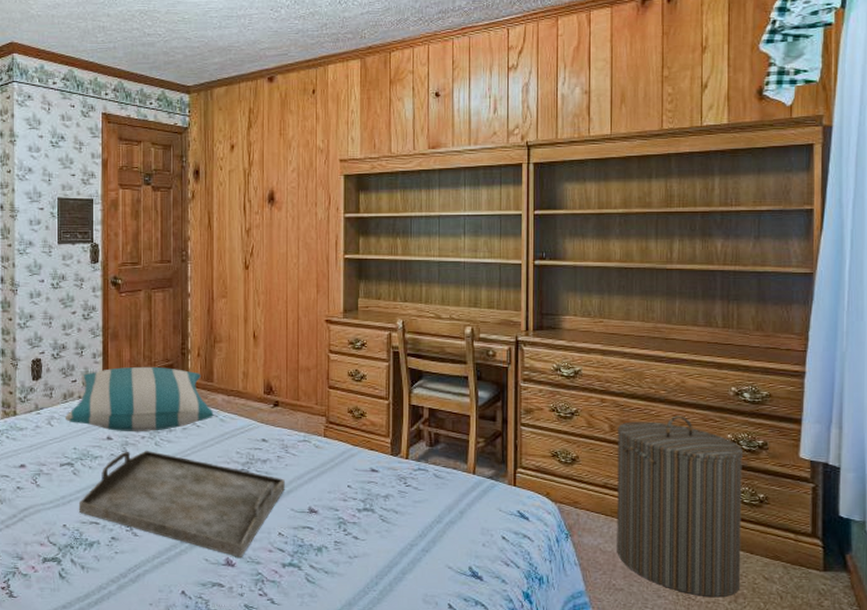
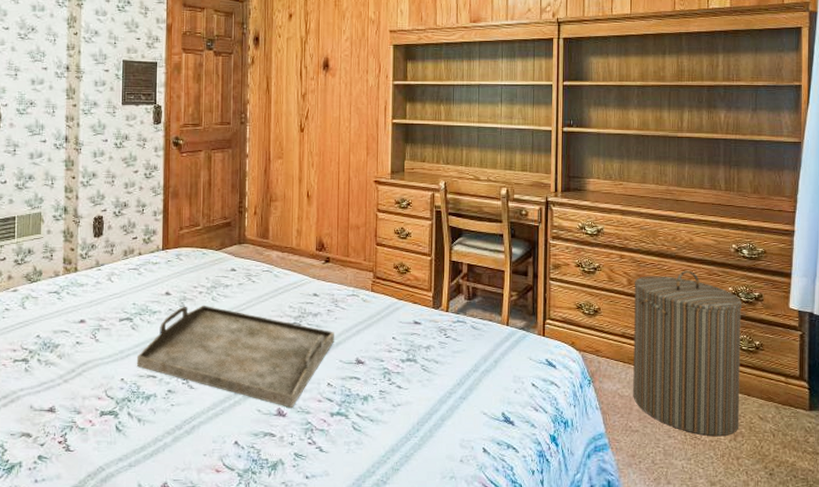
pillow: present [64,366,214,431] -> none [125,224,269,287]

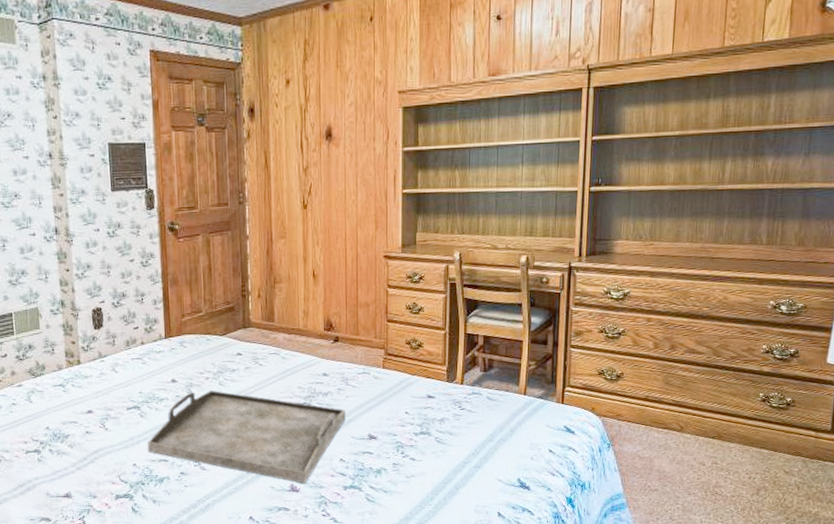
laundry hamper: present [633,270,742,437] -> none [654,330,776,492]

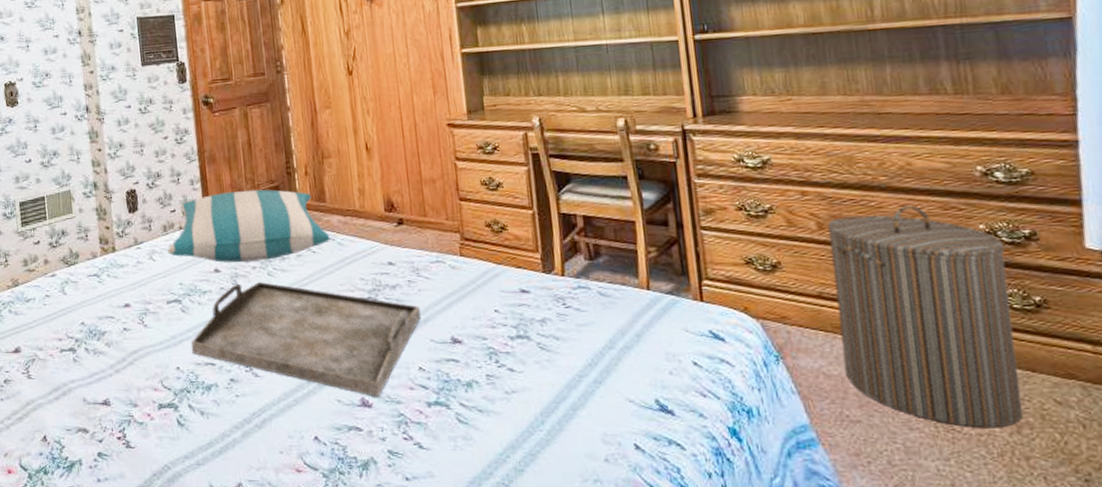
pillow: none [128,309,276,374] -> present [166,189,330,263]
laundry hamper: none [654,330,776,492] -> present [827,205,1024,429]

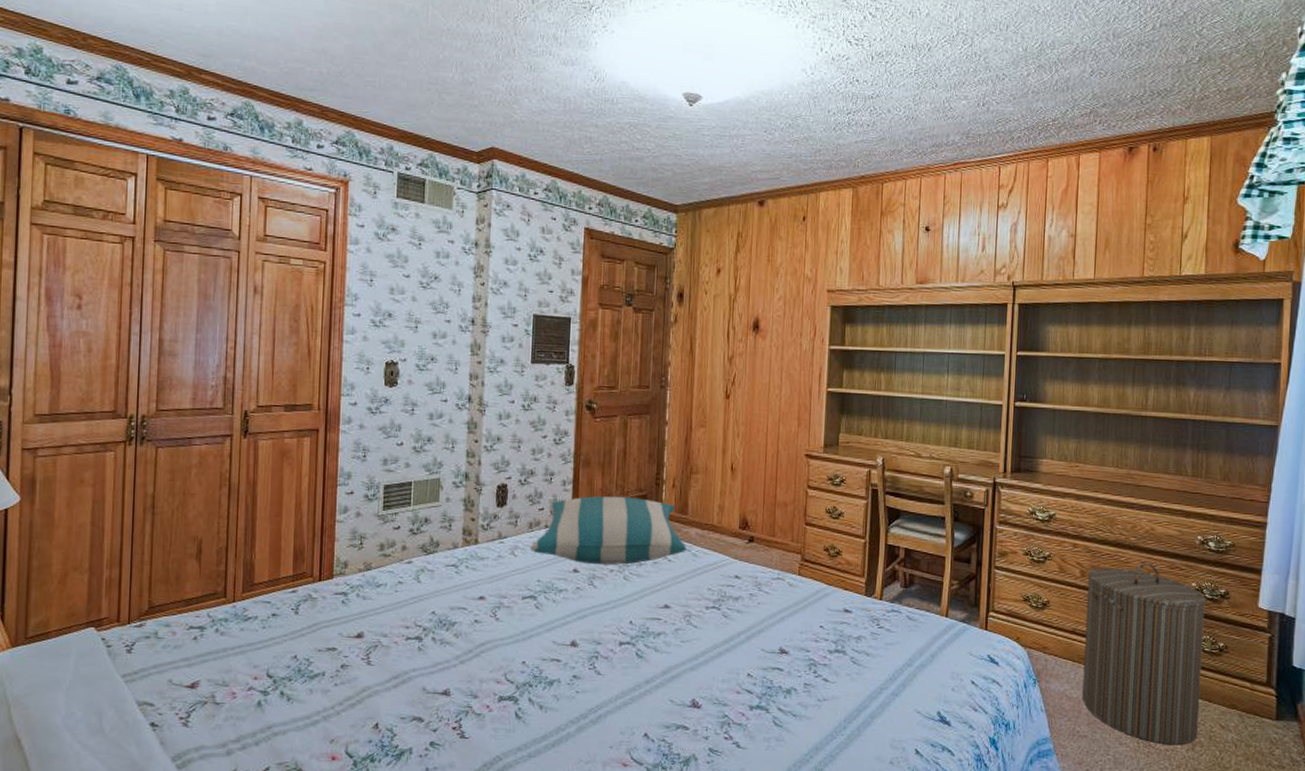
serving tray: present [190,281,421,397] -> none [539,584,756,699]

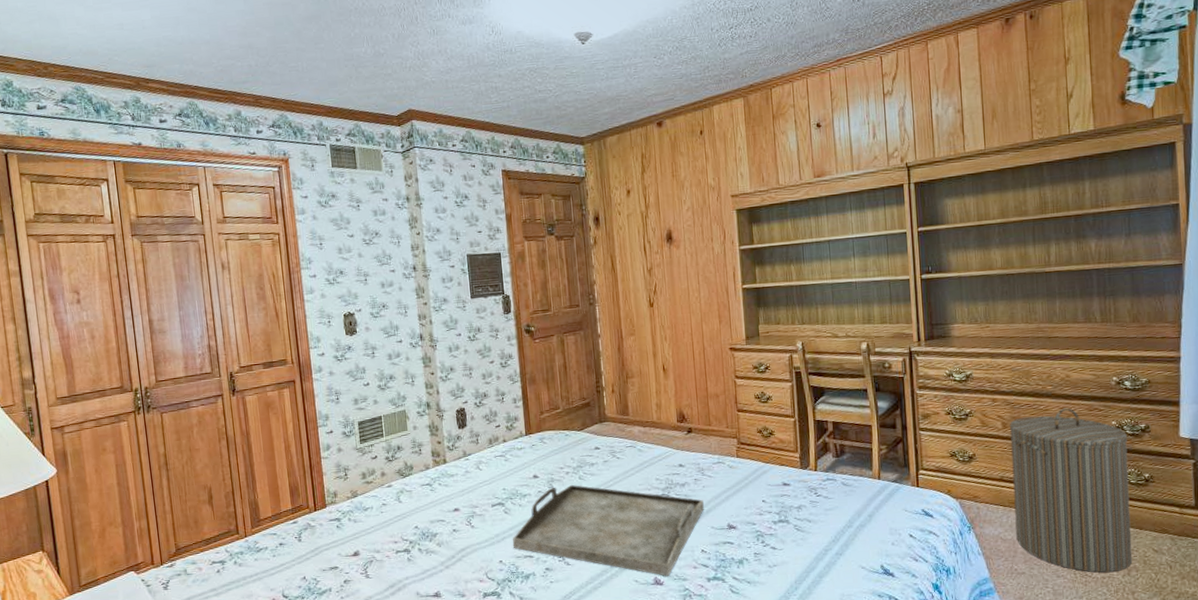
pillow: present [529,496,687,565] -> none [492,405,632,470]
serving tray: none [539,584,756,699] -> present [512,484,704,576]

